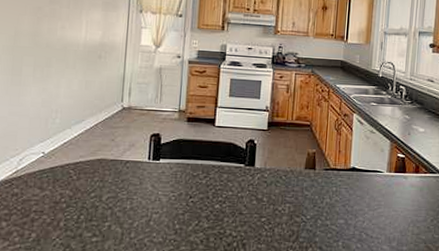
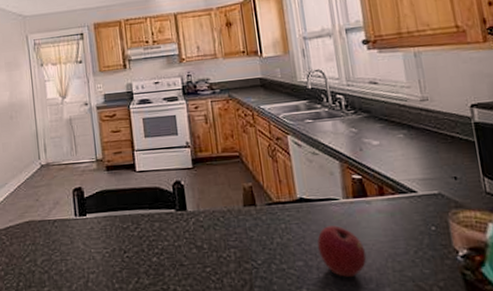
apple: none [358,193,395,236] -> present [317,225,367,277]

